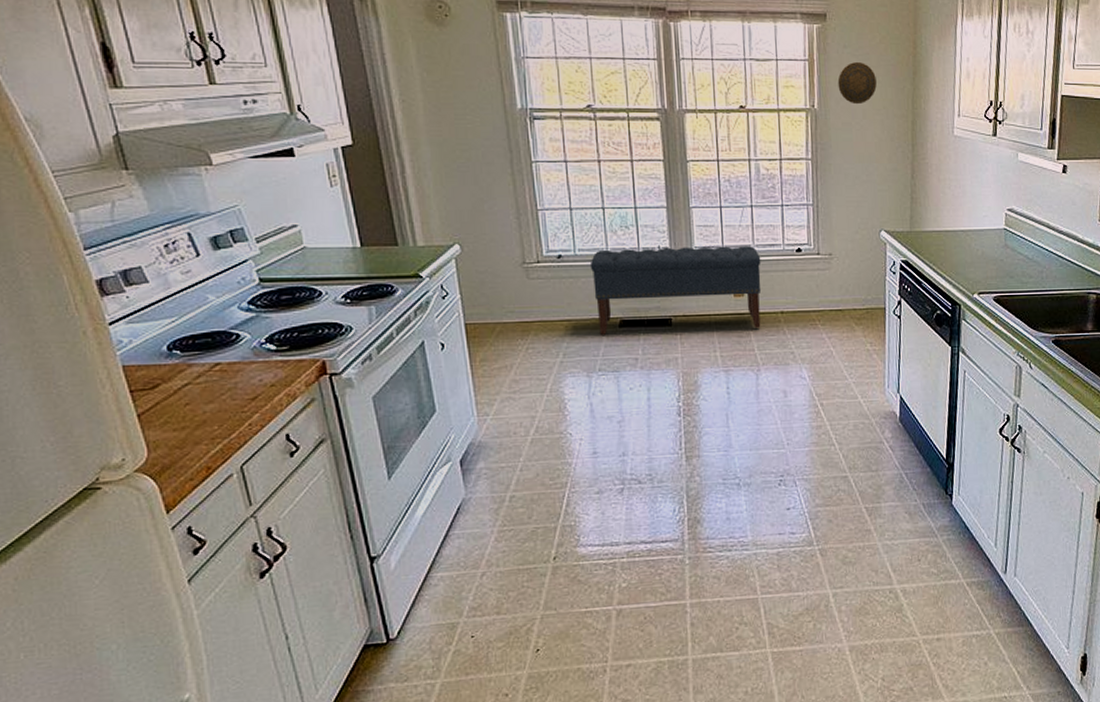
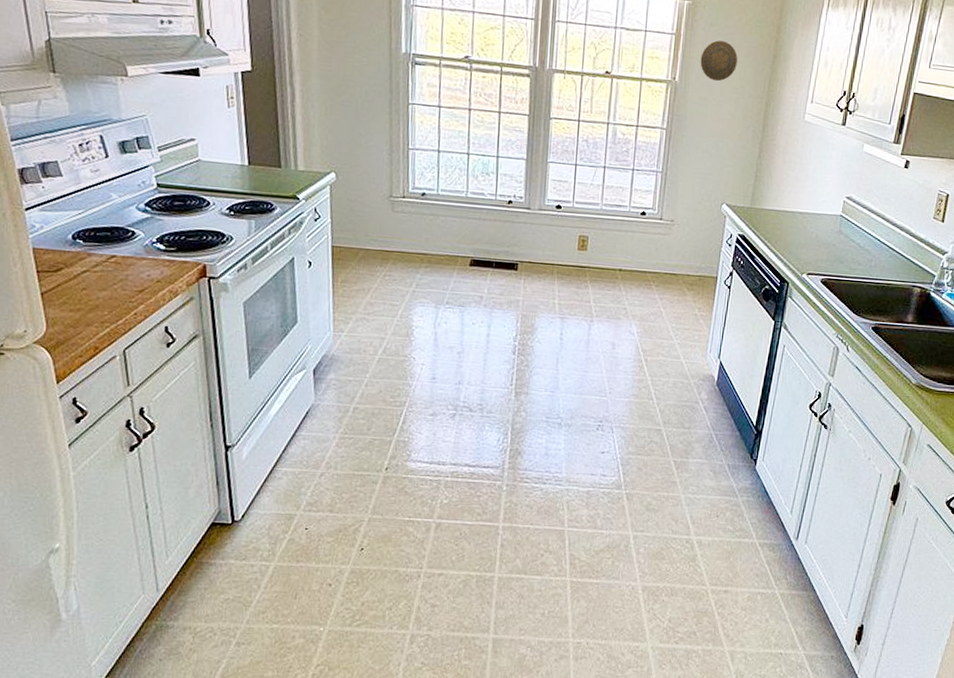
bench: present [589,246,762,335] -> none [449,192,607,282]

